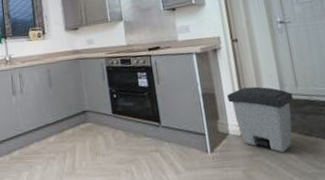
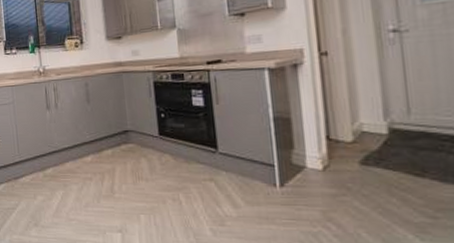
trash can: present [227,86,294,153] -> none [308,112,402,195]

